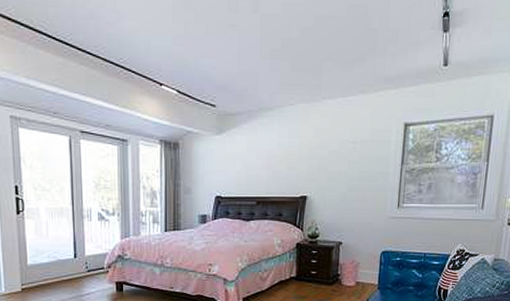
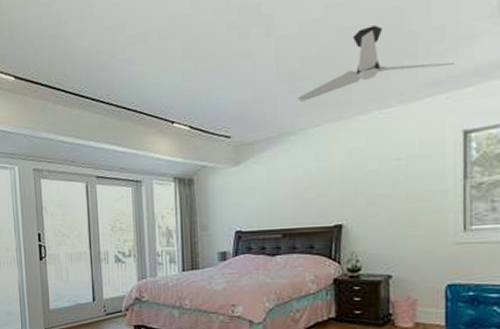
ceiling fan: none [277,19,403,81] -> present [298,25,454,102]

